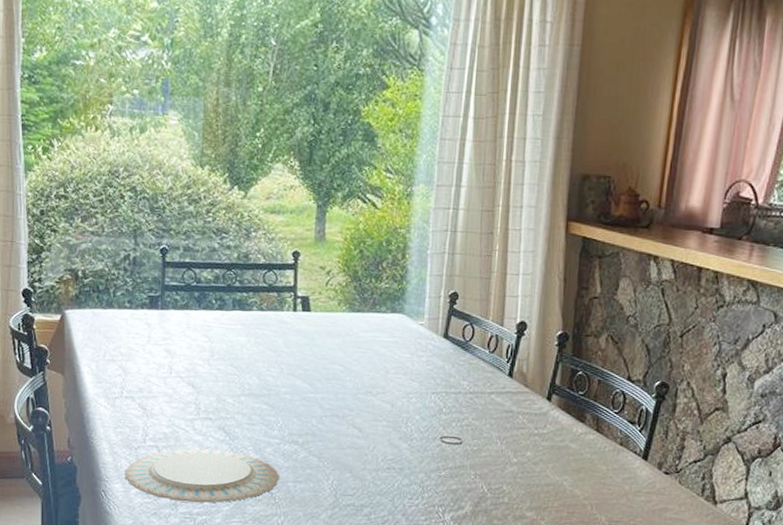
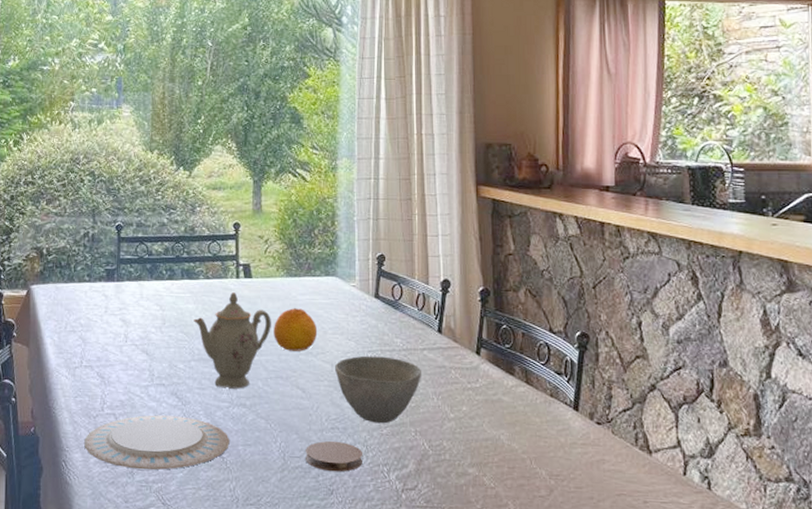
teapot: none [245,326,330,426] -> present [194,292,271,389]
fruit: none [331,344,379,390] -> present [274,307,318,351]
coaster: none [358,480,418,511] -> present [306,441,362,472]
bowl: none [395,397,488,466] -> present [335,355,422,424]

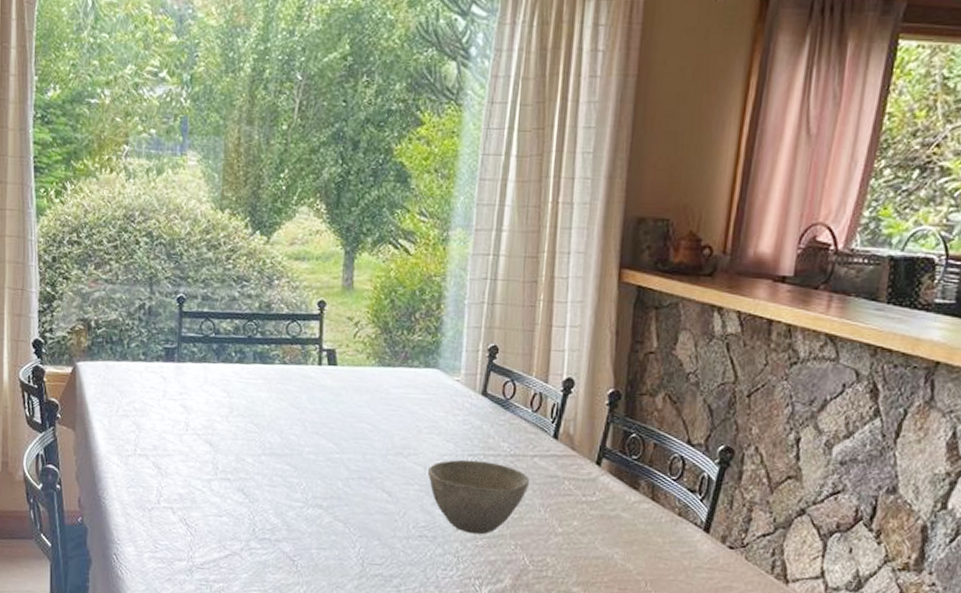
plate: present [84,415,230,470] -> none [138,511,302,570]
teapot: present [194,292,271,389] -> none [266,381,357,489]
fruit: present [274,307,318,351] -> none [359,401,411,451]
coaster: present [306,441,362,472] -> none [387,549,452,583]

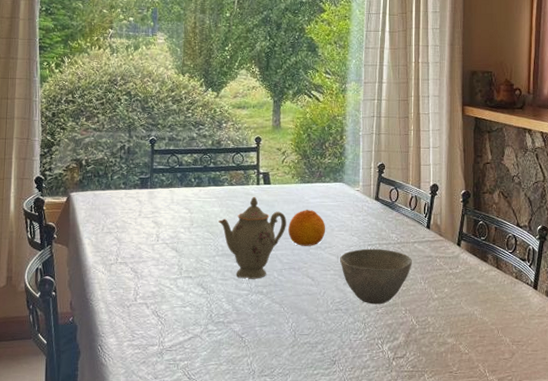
teapot: none [266,381,357,489] -> present [218,197,286,279]
fruit: none [359,401,411,451] -> present [288,209,326,246]

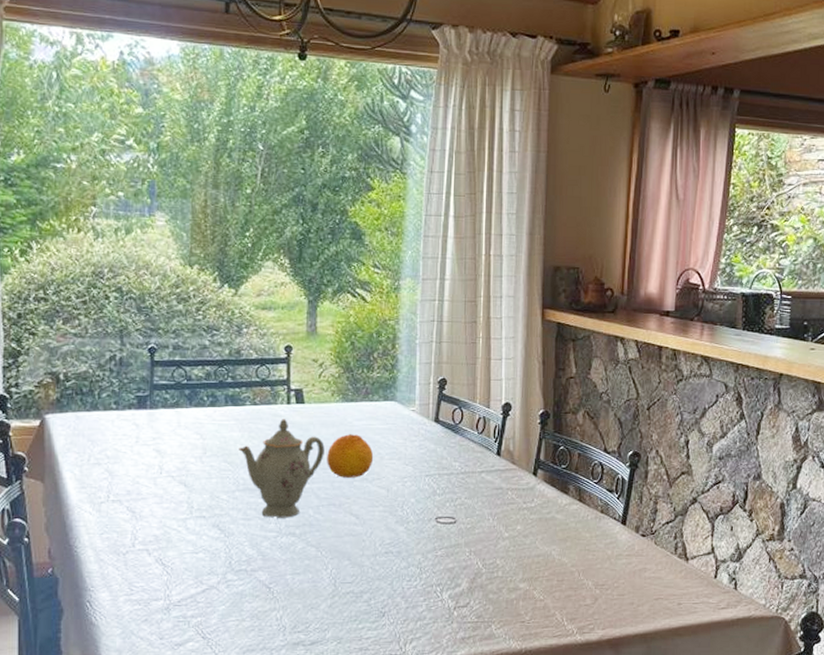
bowl: present [340,248,413,305] -> none [391,480,479,546]

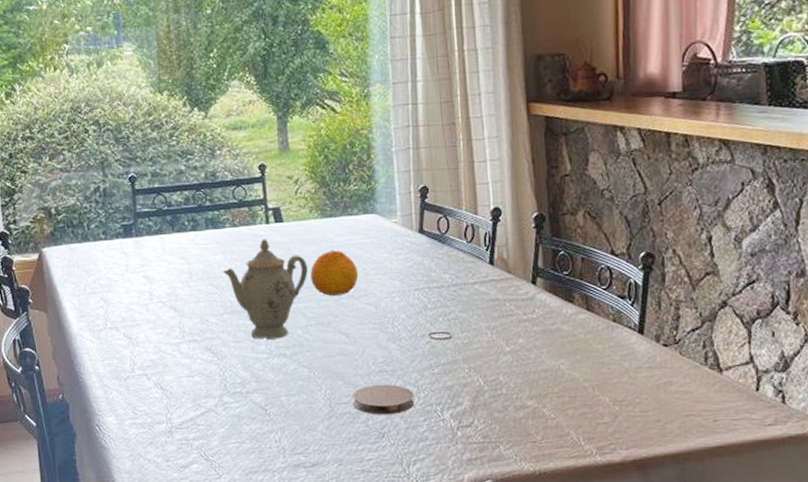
coaster: none [357,566,416,595] -> present [353,385,414,415]

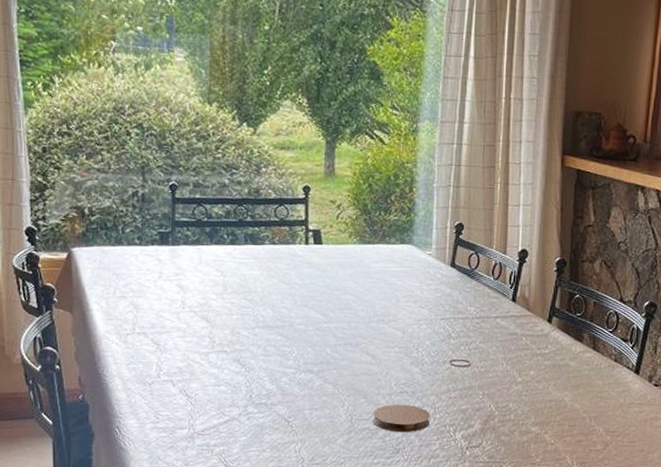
teapot: present [223,239,308,340] -> none [258,259,342,356]
fruit: present [310,249,359,296] -> none [344,275,390,319]

